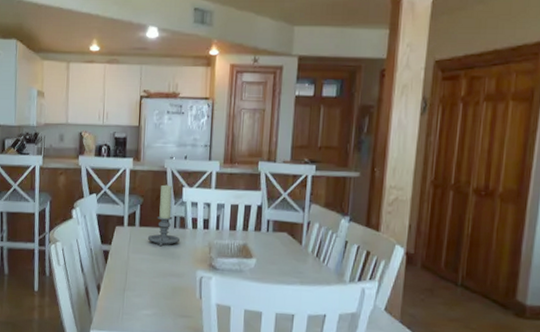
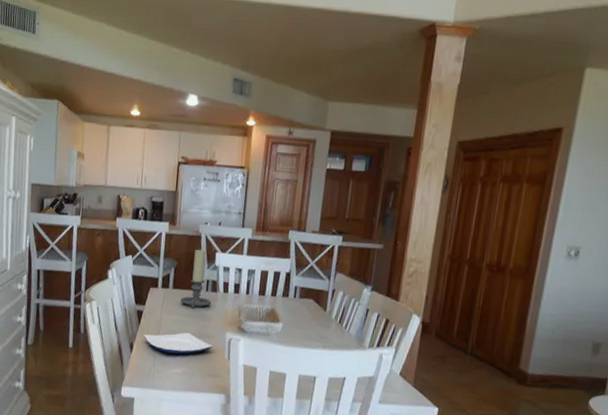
plate: none [111,271,184,295] -> present [144,332,213,355]

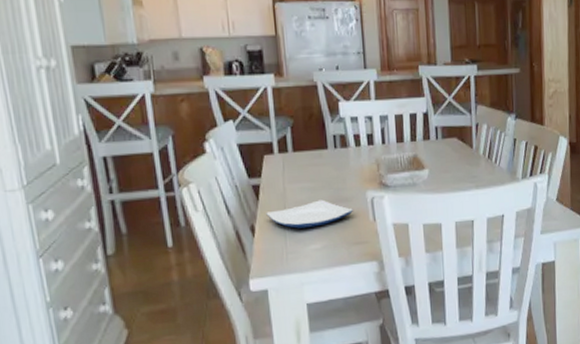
candle holder: present [180,249,211,309] -> none [304,100,343,171]

